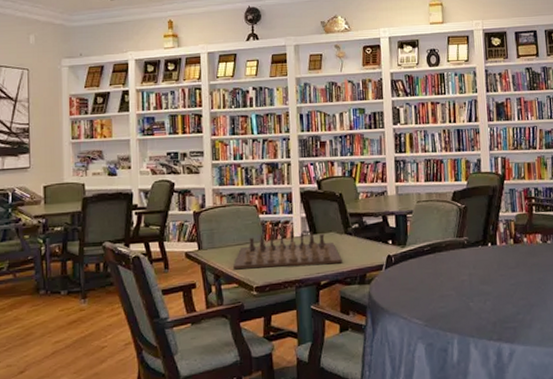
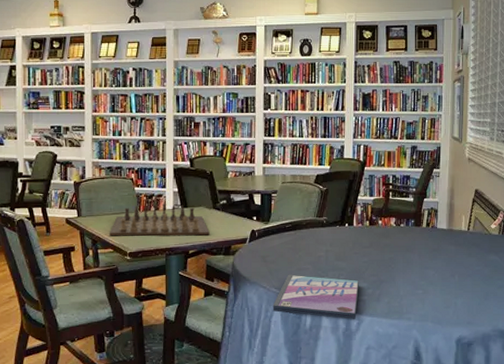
video game case: none [415,302,508,350] -> present [272,274,359,319]

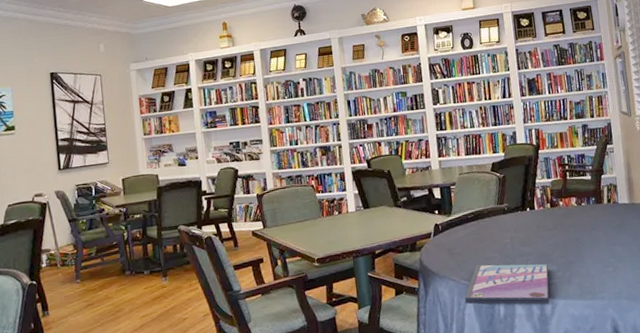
chess set: present [110,201,210,236] -> none [296,204,394,245]

